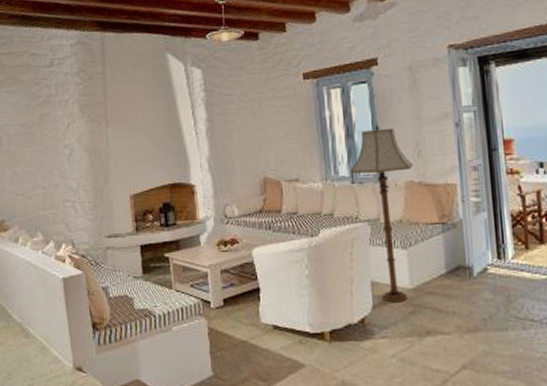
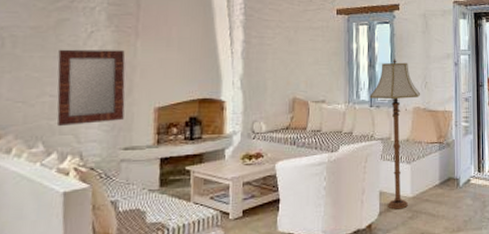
home mirror: none [44,140,104,217] -> present [57,49,125,127]

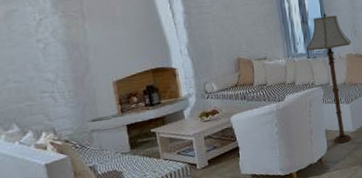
home mirror: present [57,49,125,127] -> none [13,33,87,109]

